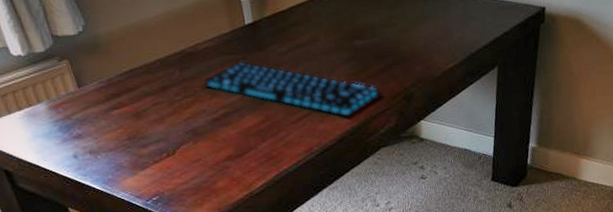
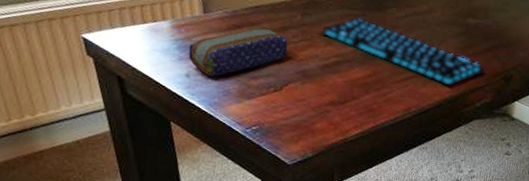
pencil case: none [71,91,173,153] -> present [189,28,288,77]

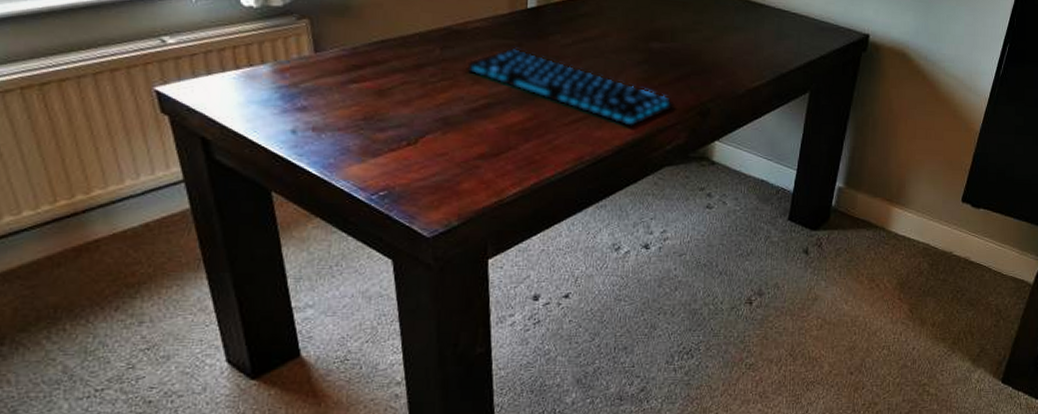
pencil case: present [189,28,288,77] -> none [295,67,424,131]

